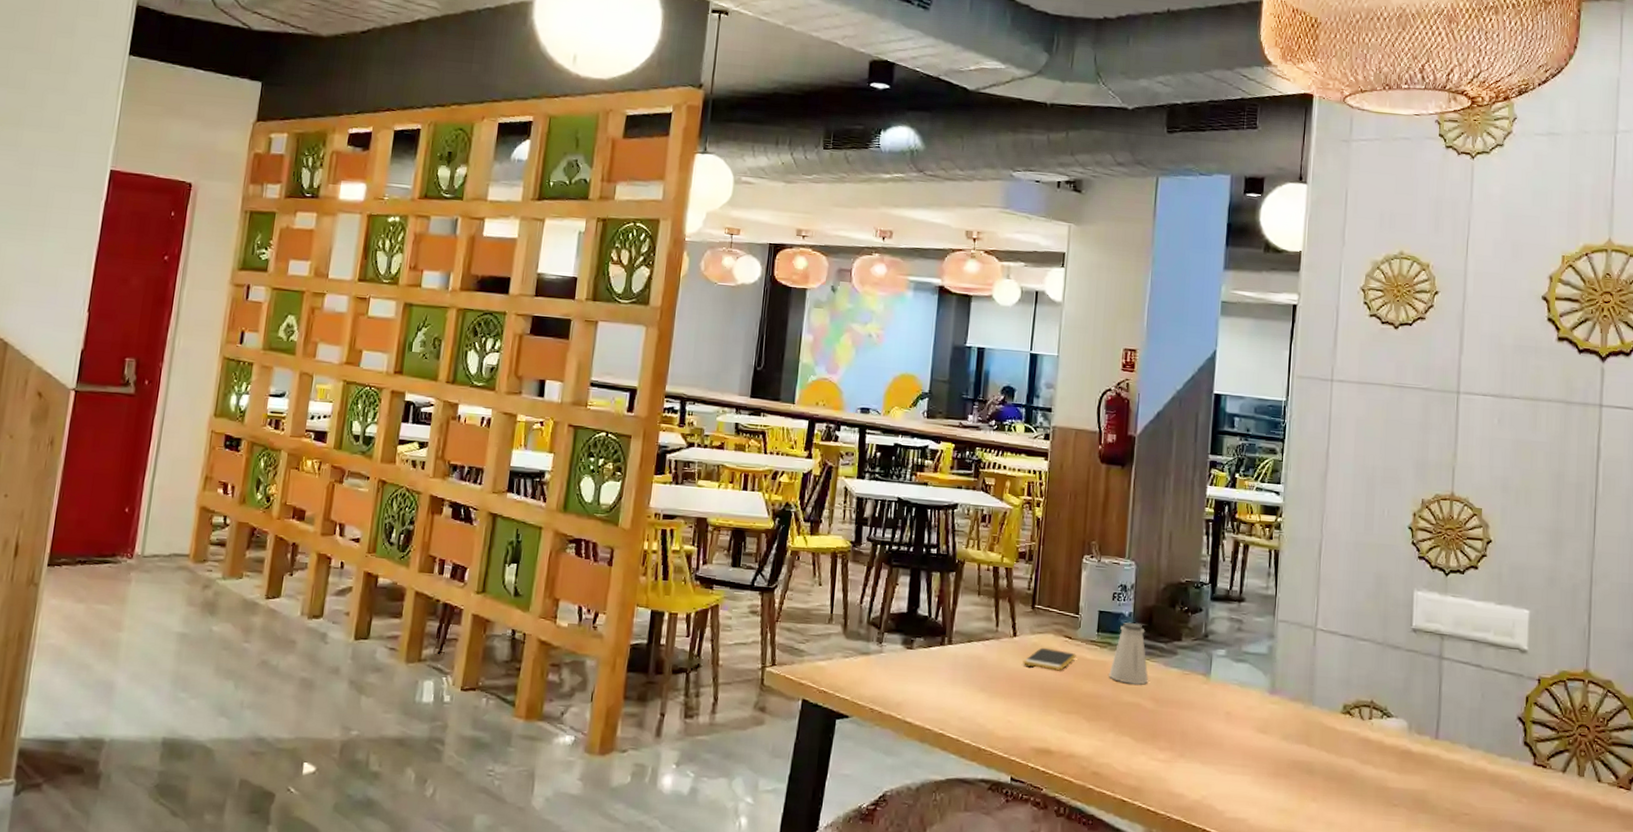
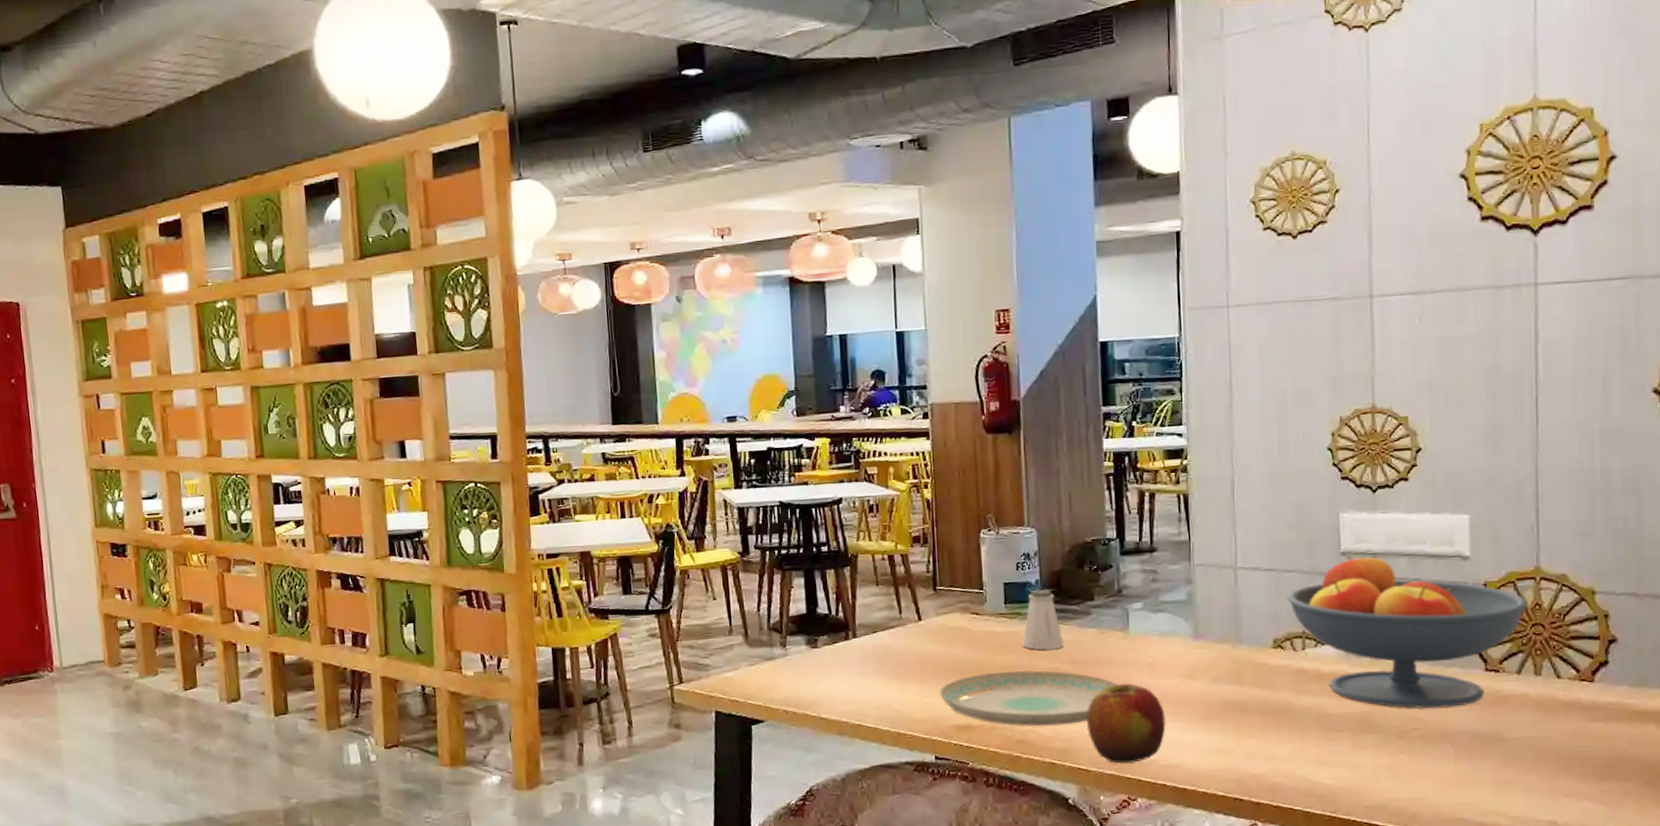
smartphone: present [1022,647,1076,671] -> none [931,627,986,648]
plate: none [1024,698,1195,763] -> present [939,670,1118,726]
apple: none [1160,728,1236,812] -> present [1087,683,1166,764]
fruit bowl: none [1359,632,1576,797] -> present [1287,555,1528,709]

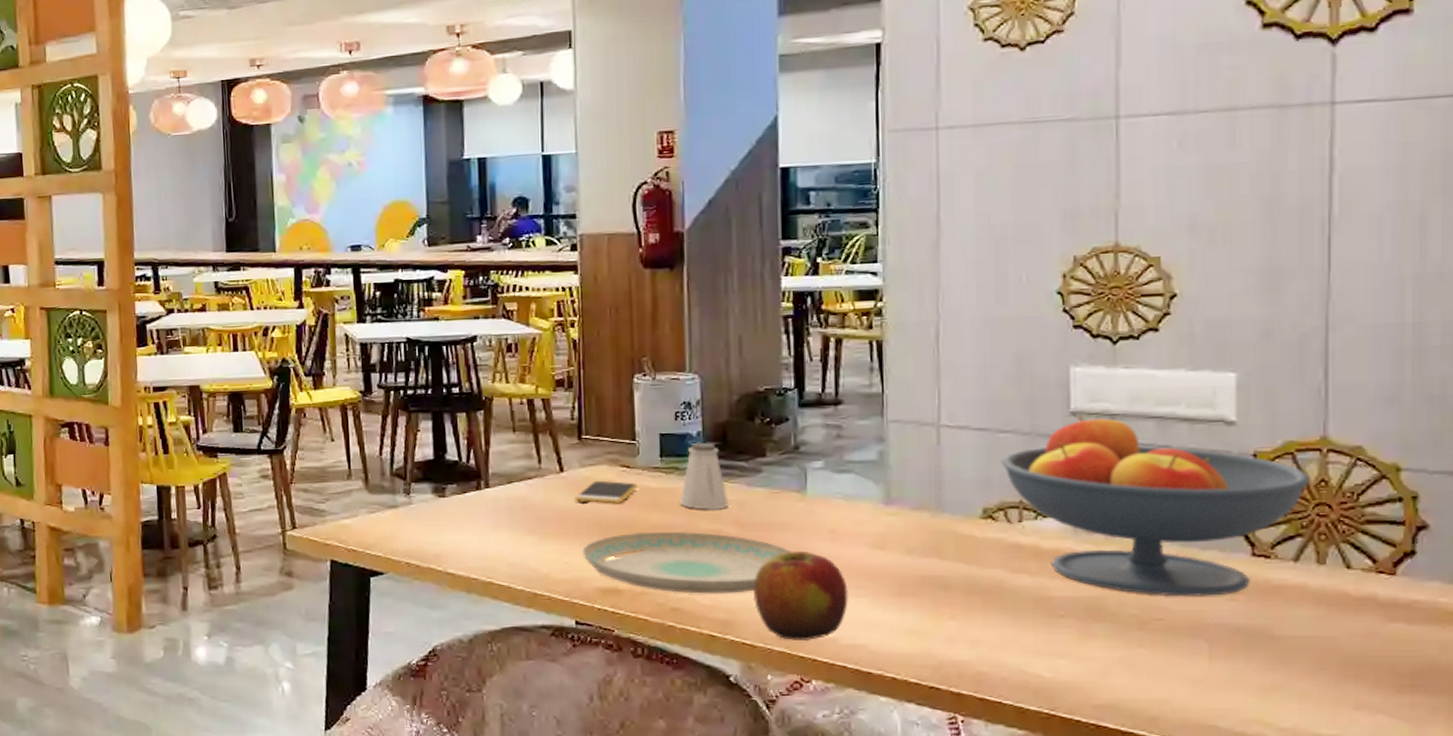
smartphone: none [931,627,986,648] -> present [574,480,638,504]

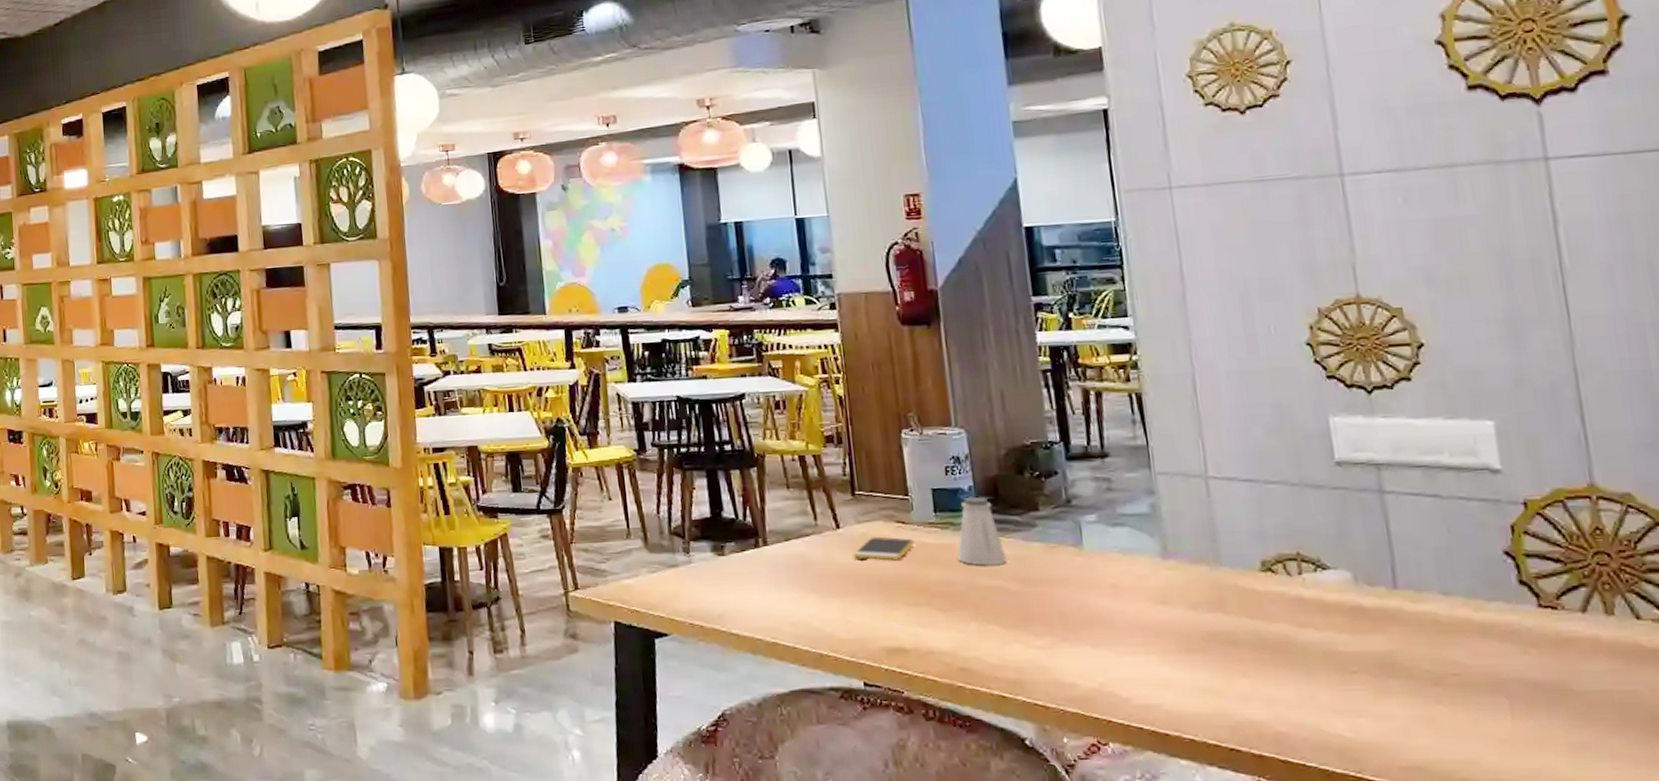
plate: present [582,531,792,594] -> none [865,587,1075,653]
apple: present [754,550,848,642] -> none [1039,606,1137,702]
fruit bowl: present [1001,415,1311,597] -> none [1273,465,1585,650]

